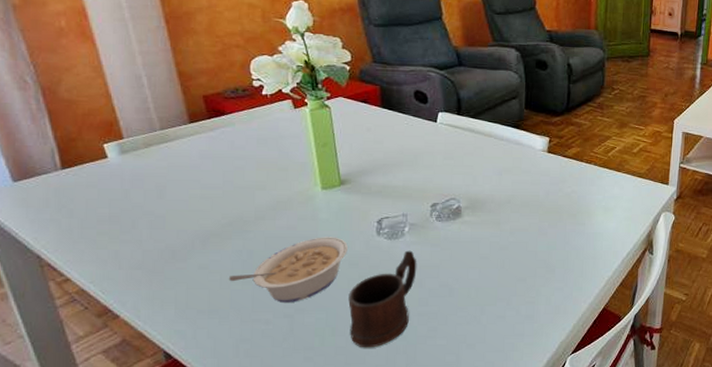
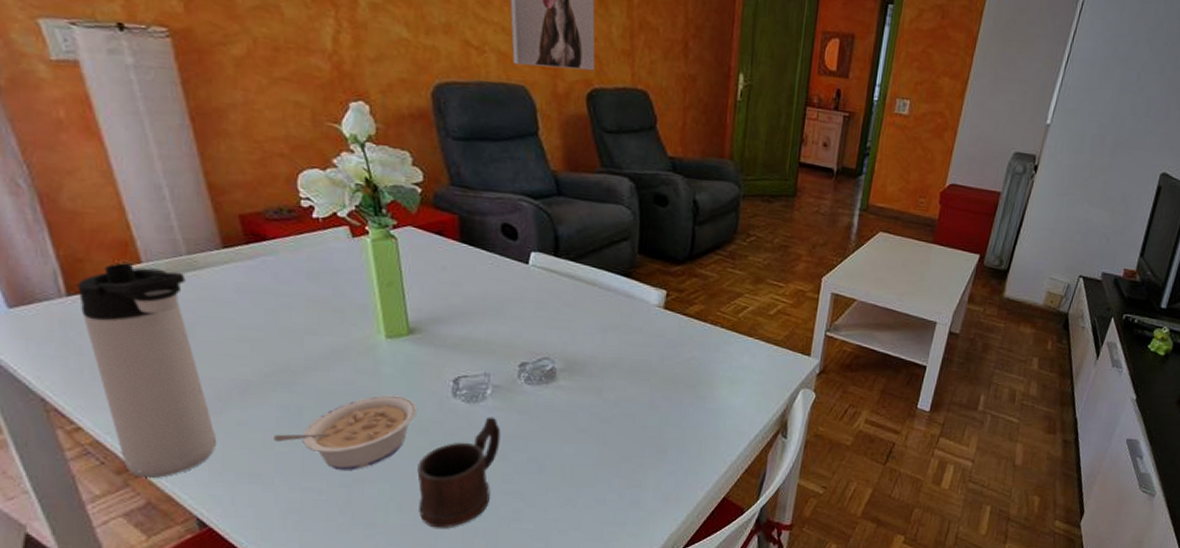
thermos bottle: none [70,140,182,319] -> present [77,263,217,479]

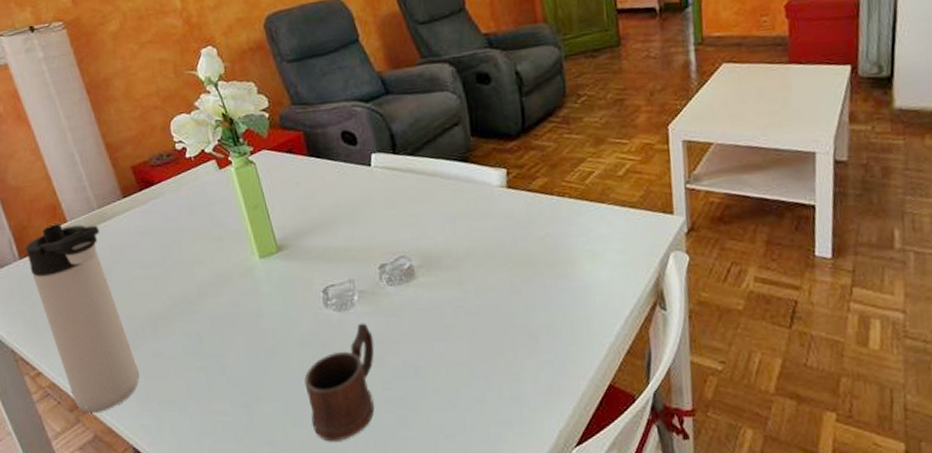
legume: present [274,395,417,470] -> none [182,312,296,391]

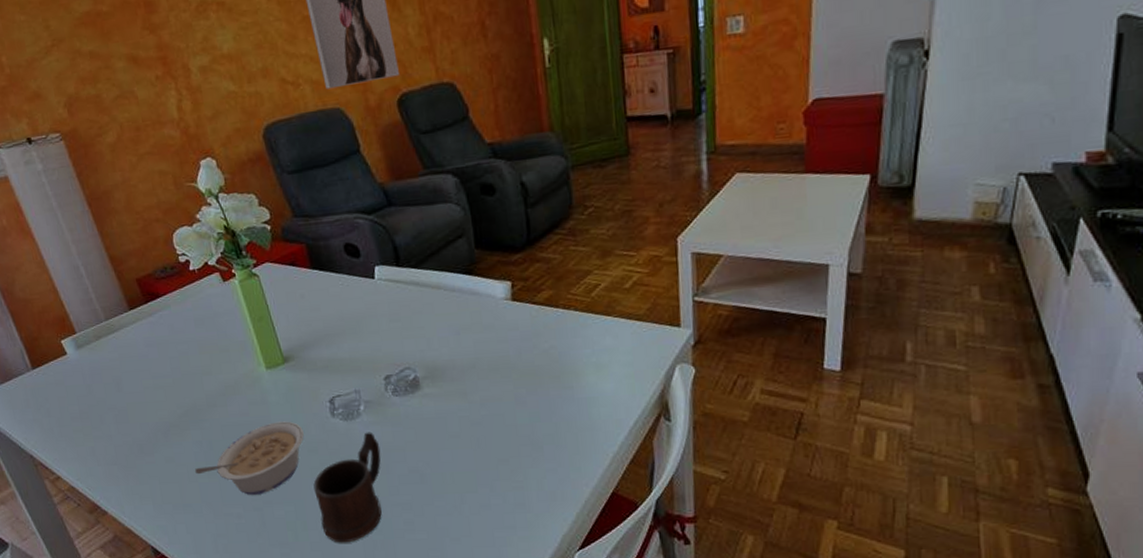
thermos bottle: present [25,224,140,414] -> none [37,335,155,515]
legume: none [182,312,296,391] -> present [195,421,304,495]

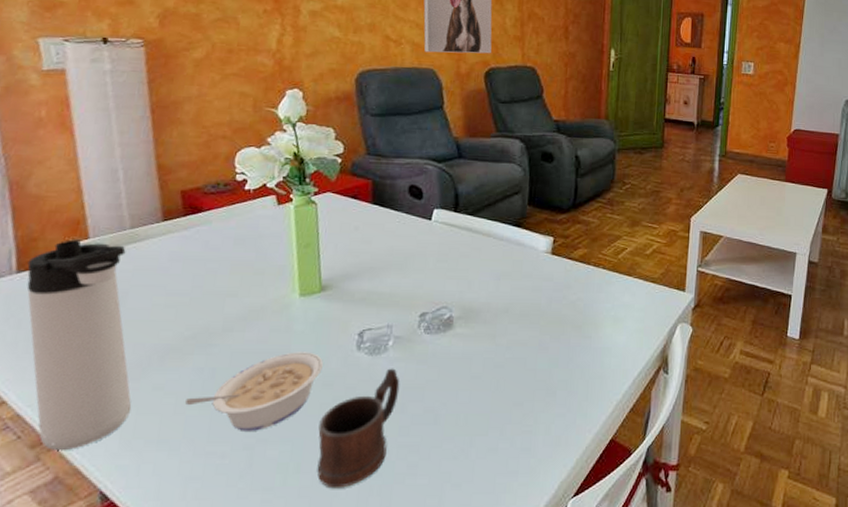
thermos bottle: none [37,335,155,515] -> present [26,239,132,451]

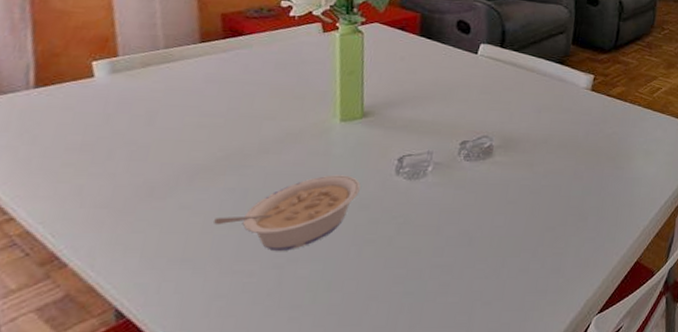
thermos bottle: present [26,239,132,451] -> none [44,56,158,269]
mug: present [317,368,400,489] -> none [348,192,437,306]

